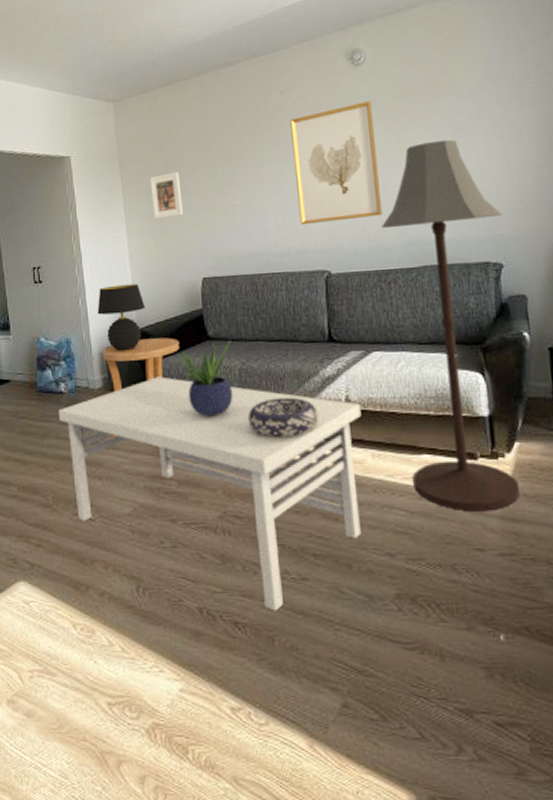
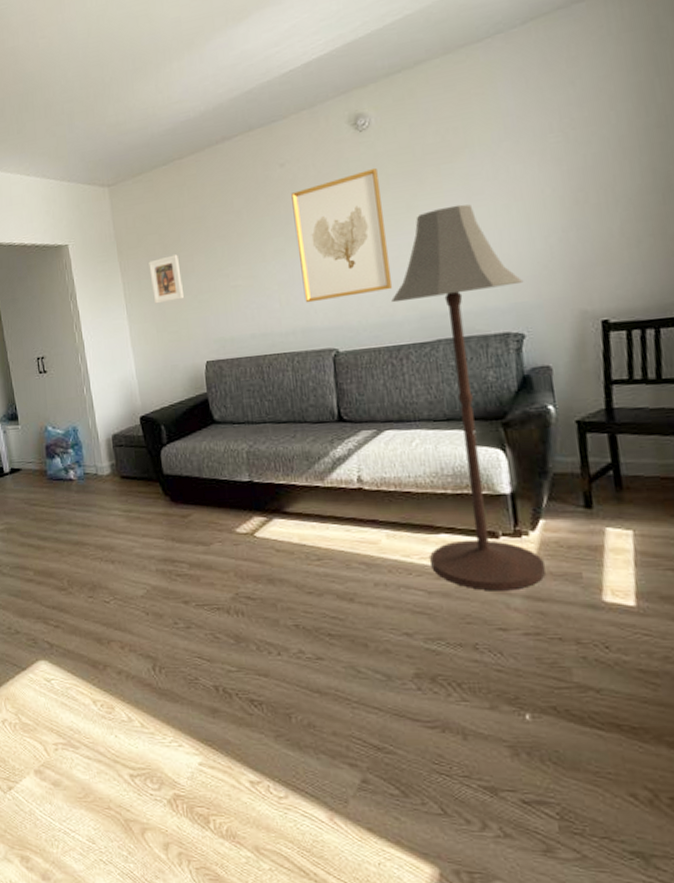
coffee table: present [58,376,361,611] -> none [68,461,377,690]
table lamp: present [97,283,145,352] -> none [102,370,150,438]
side table: present [103,337,179,448] -> none [109,422,185,532]
potted plant: present [177,340,233,416] -> none [183,423,242,499]
decorative bowl: present [247,397,319,437] -> none [257,479,330,519]

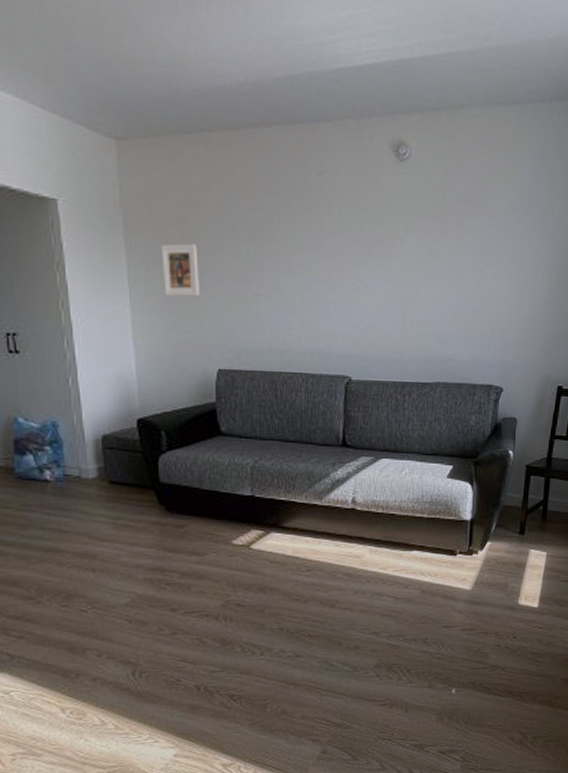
wall art: present [291,167,393,303] -> none [325,202,411,328]
floor lamp: present [391,204,546,591] -> none [402,259,510,597]

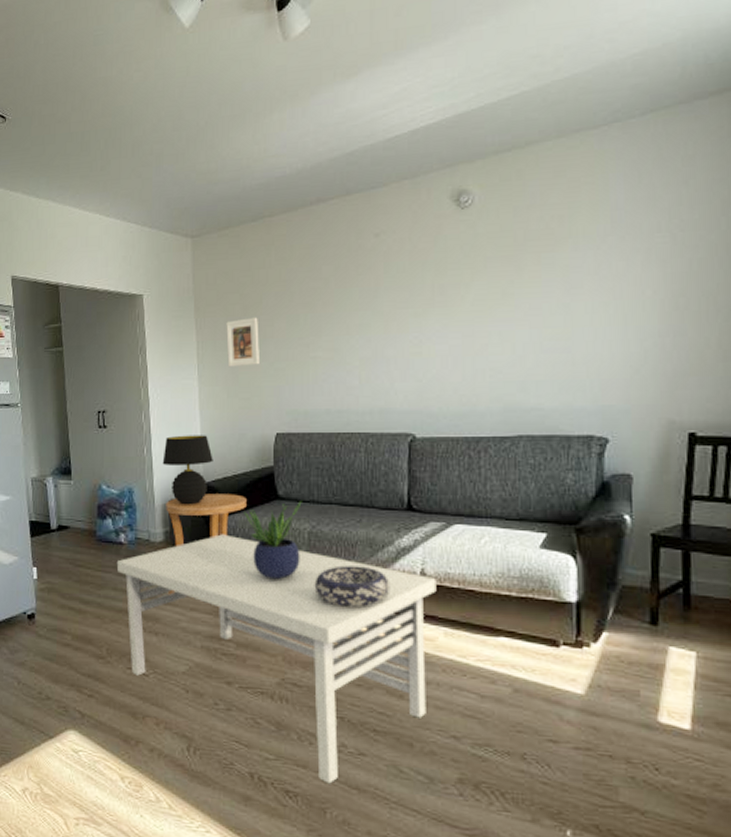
coffee table: none [42,470,365,684] -> present [116,534,437,784]
table lamp: none [92,366,151,441] -> present [162,435,213,505]
side table: none [98,429,188,541] -> present [166,494,246,608]
potted plant: none [185,437,245,511] -> present [243,501,302,579]
decorative bowl: none [256,497,326,533] -> present [314,565,390,607]

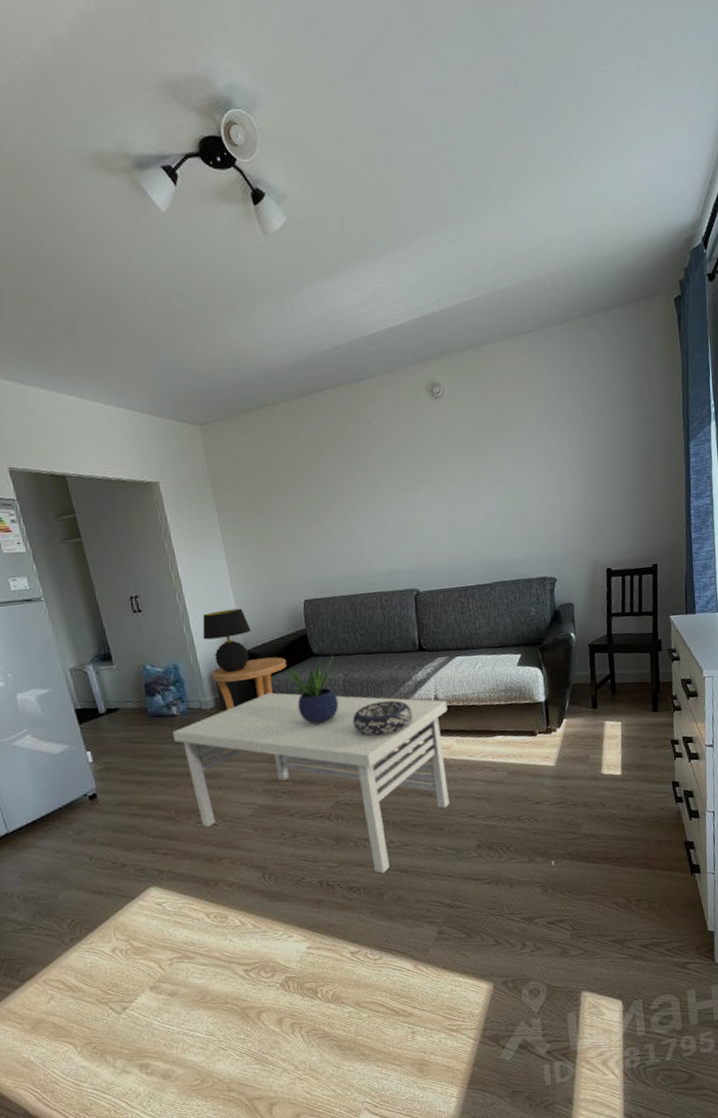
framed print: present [226,317,259,367] -> none [245,498,281,546]

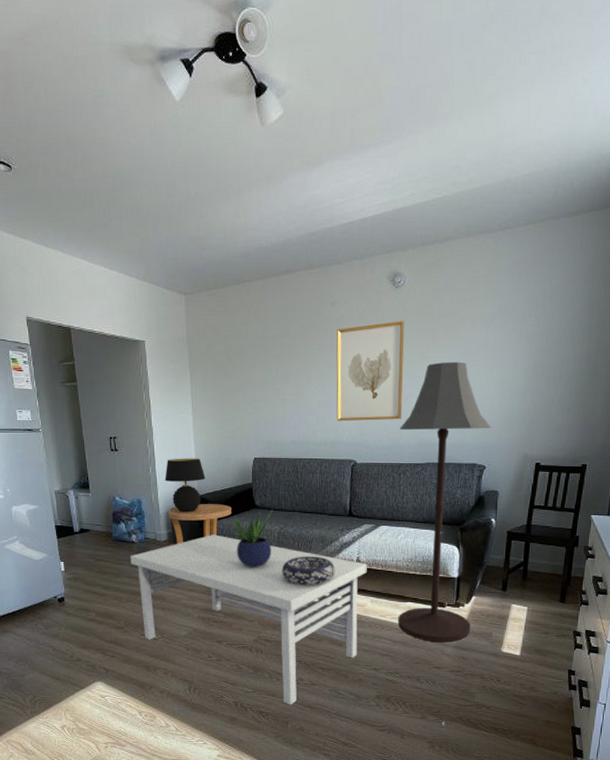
wall art: none [378,432,462,549] -> present [336,320,405,422]
floor lamp: none [460,471,566,776] -> present [398,361,492,643]

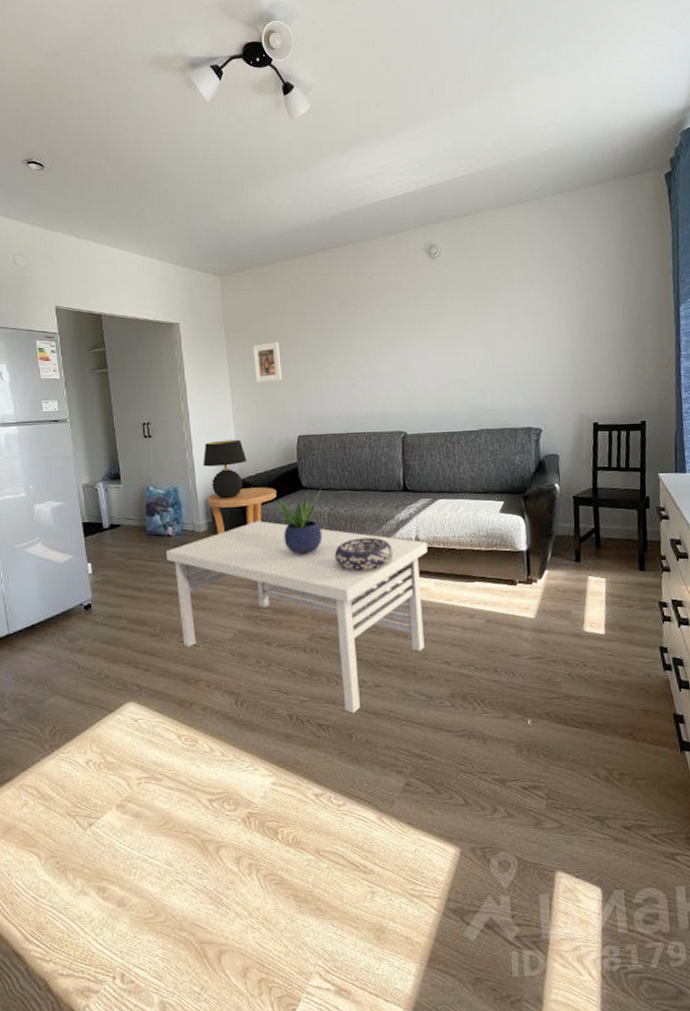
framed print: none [215,365,241,405] -> present [253,342,282,383]
wall art: present [336,320,405,422] -> none [376,289,451,393]
floor lamp: present [398,361,492,643] -> none [449,326,547,626]

